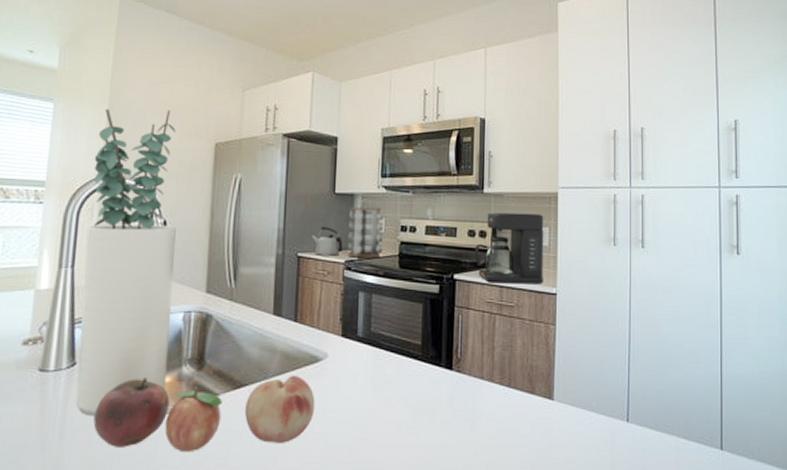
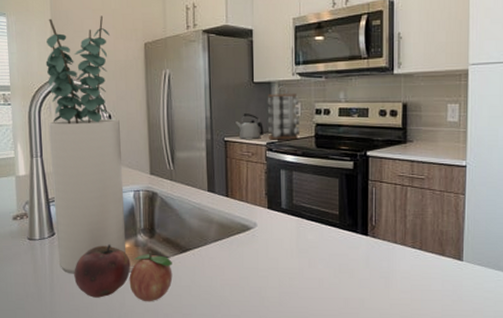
fruit: present [245,376,315,443] -> none [191,242,249,296]
coffee maker: present [474,212,544,285] -> none [385,91,454,158]

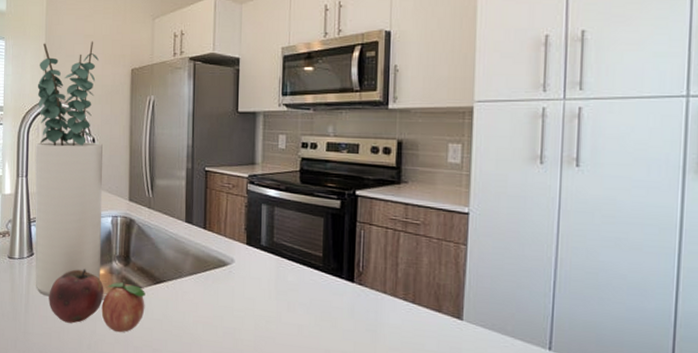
kettle: present [236,114,264,140] -> none [217,144,246,172]
spice rack: present [267,86,299,140] -> none [251,117,285,174]

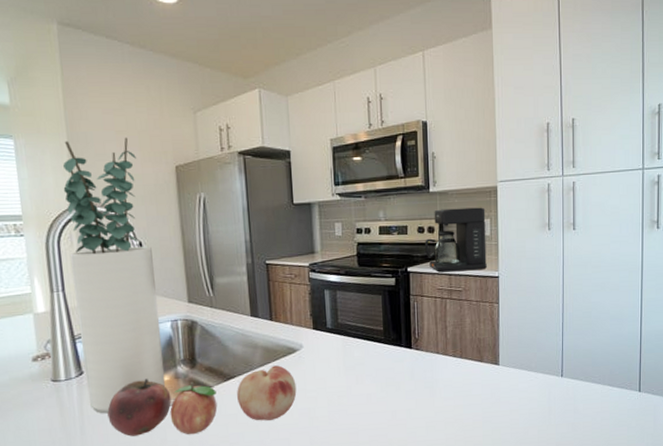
fruit: none [164,276,224,334] -> present [237,365,297,421]
coffee maker: none [377,128,456,203] -> present [424,207,487,273]

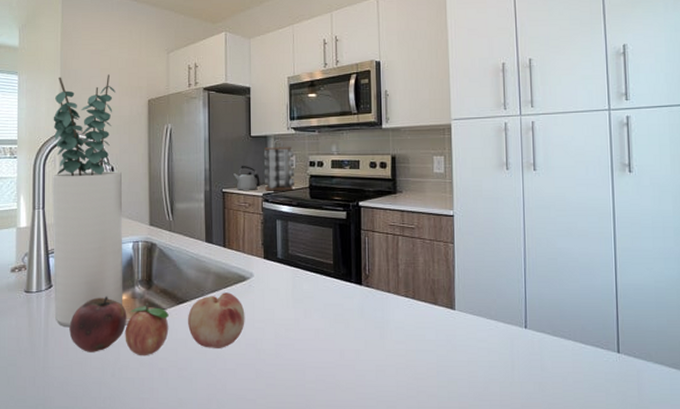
kettle: none [277,235,306,262] -> present [233,166,260,192]
spice rack: none [308,207,342,261] -> present [263,140,294,191]
coffee maker: present [424,207,487,273] -> none [376,144,441,208]

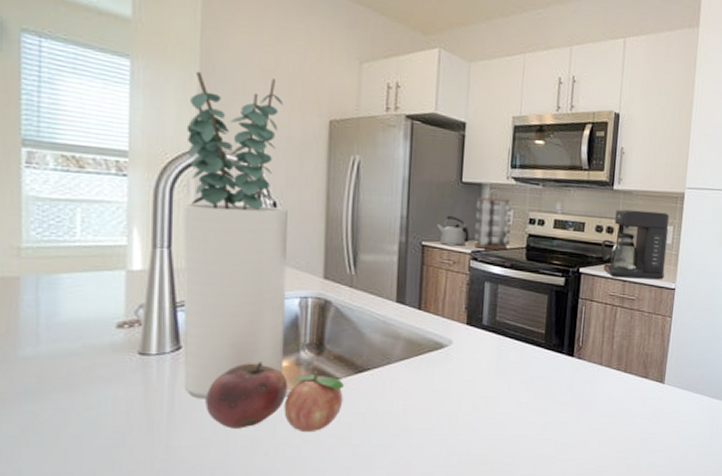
fruit: present [188,292,245,348] -> none [368,361,439,423]
coffee maker: none [376,144,441,208] -> present [600,209,670,280]

